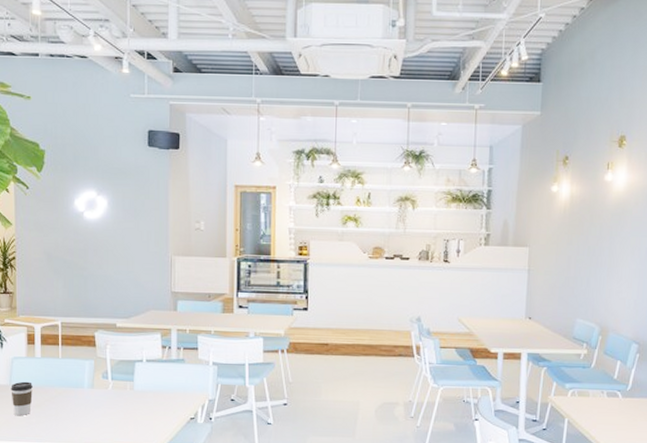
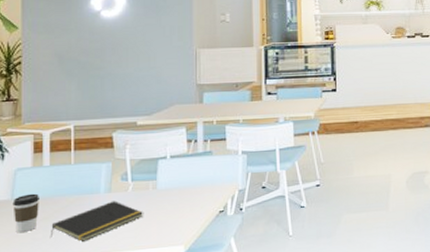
notepad: none [42,396,121,431] -> present [50,201,143,242]

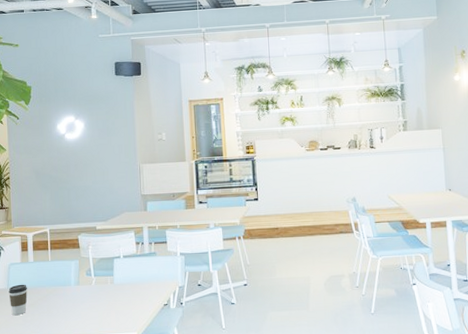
notepad: present [50,201,143,242] -> none [36,292,104,325]

